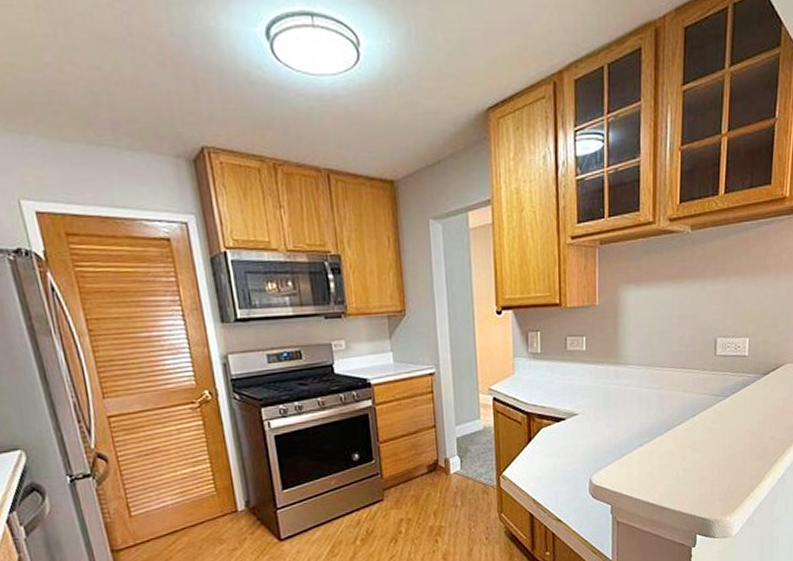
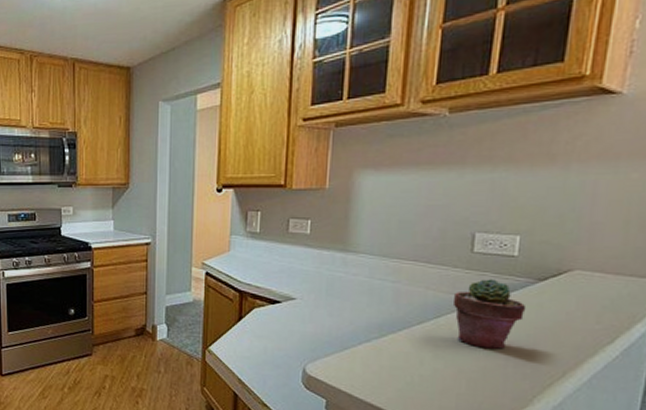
potted succulent: none [705,377,756,439] -> present [454,279,527,349]

